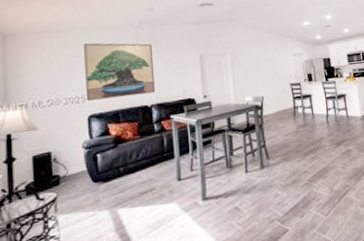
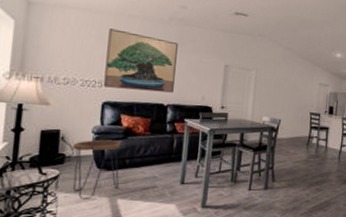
side table: none [66,150,117,217] -> present [72,139,121,199]

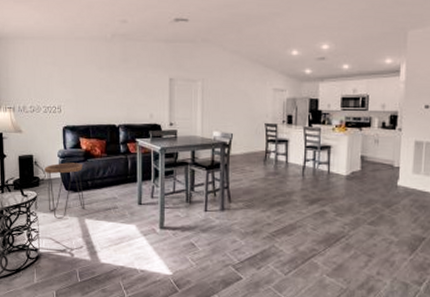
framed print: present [104,28,178,93] -> none [61,54,123,113]

